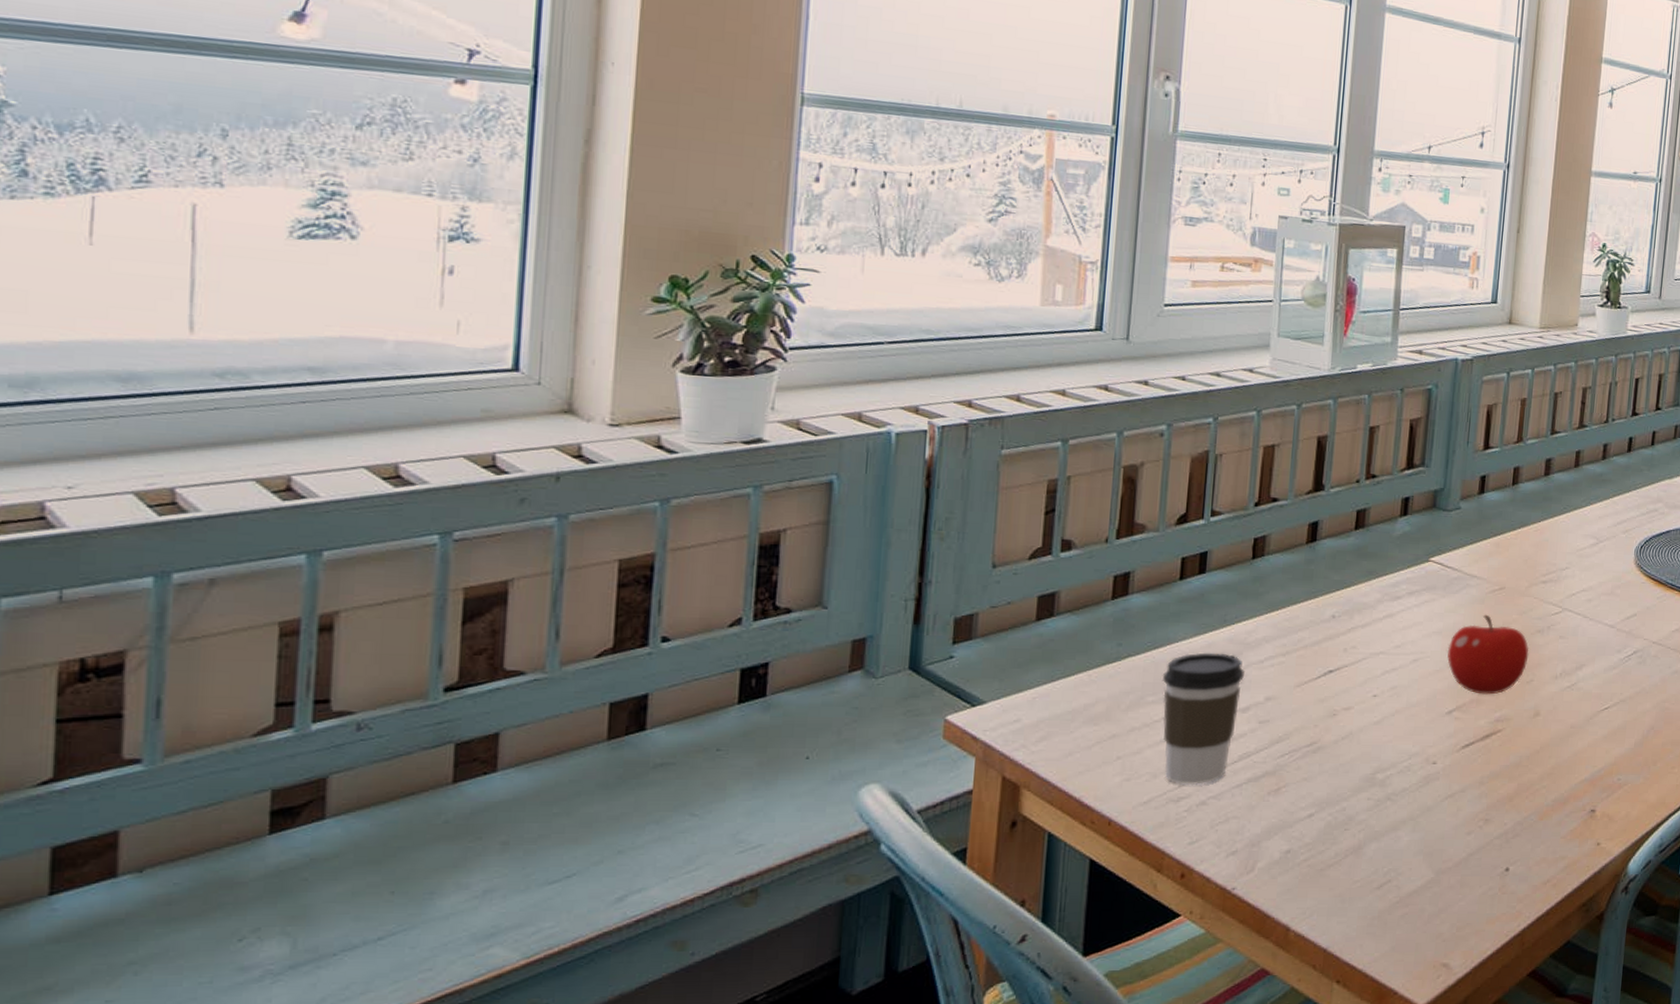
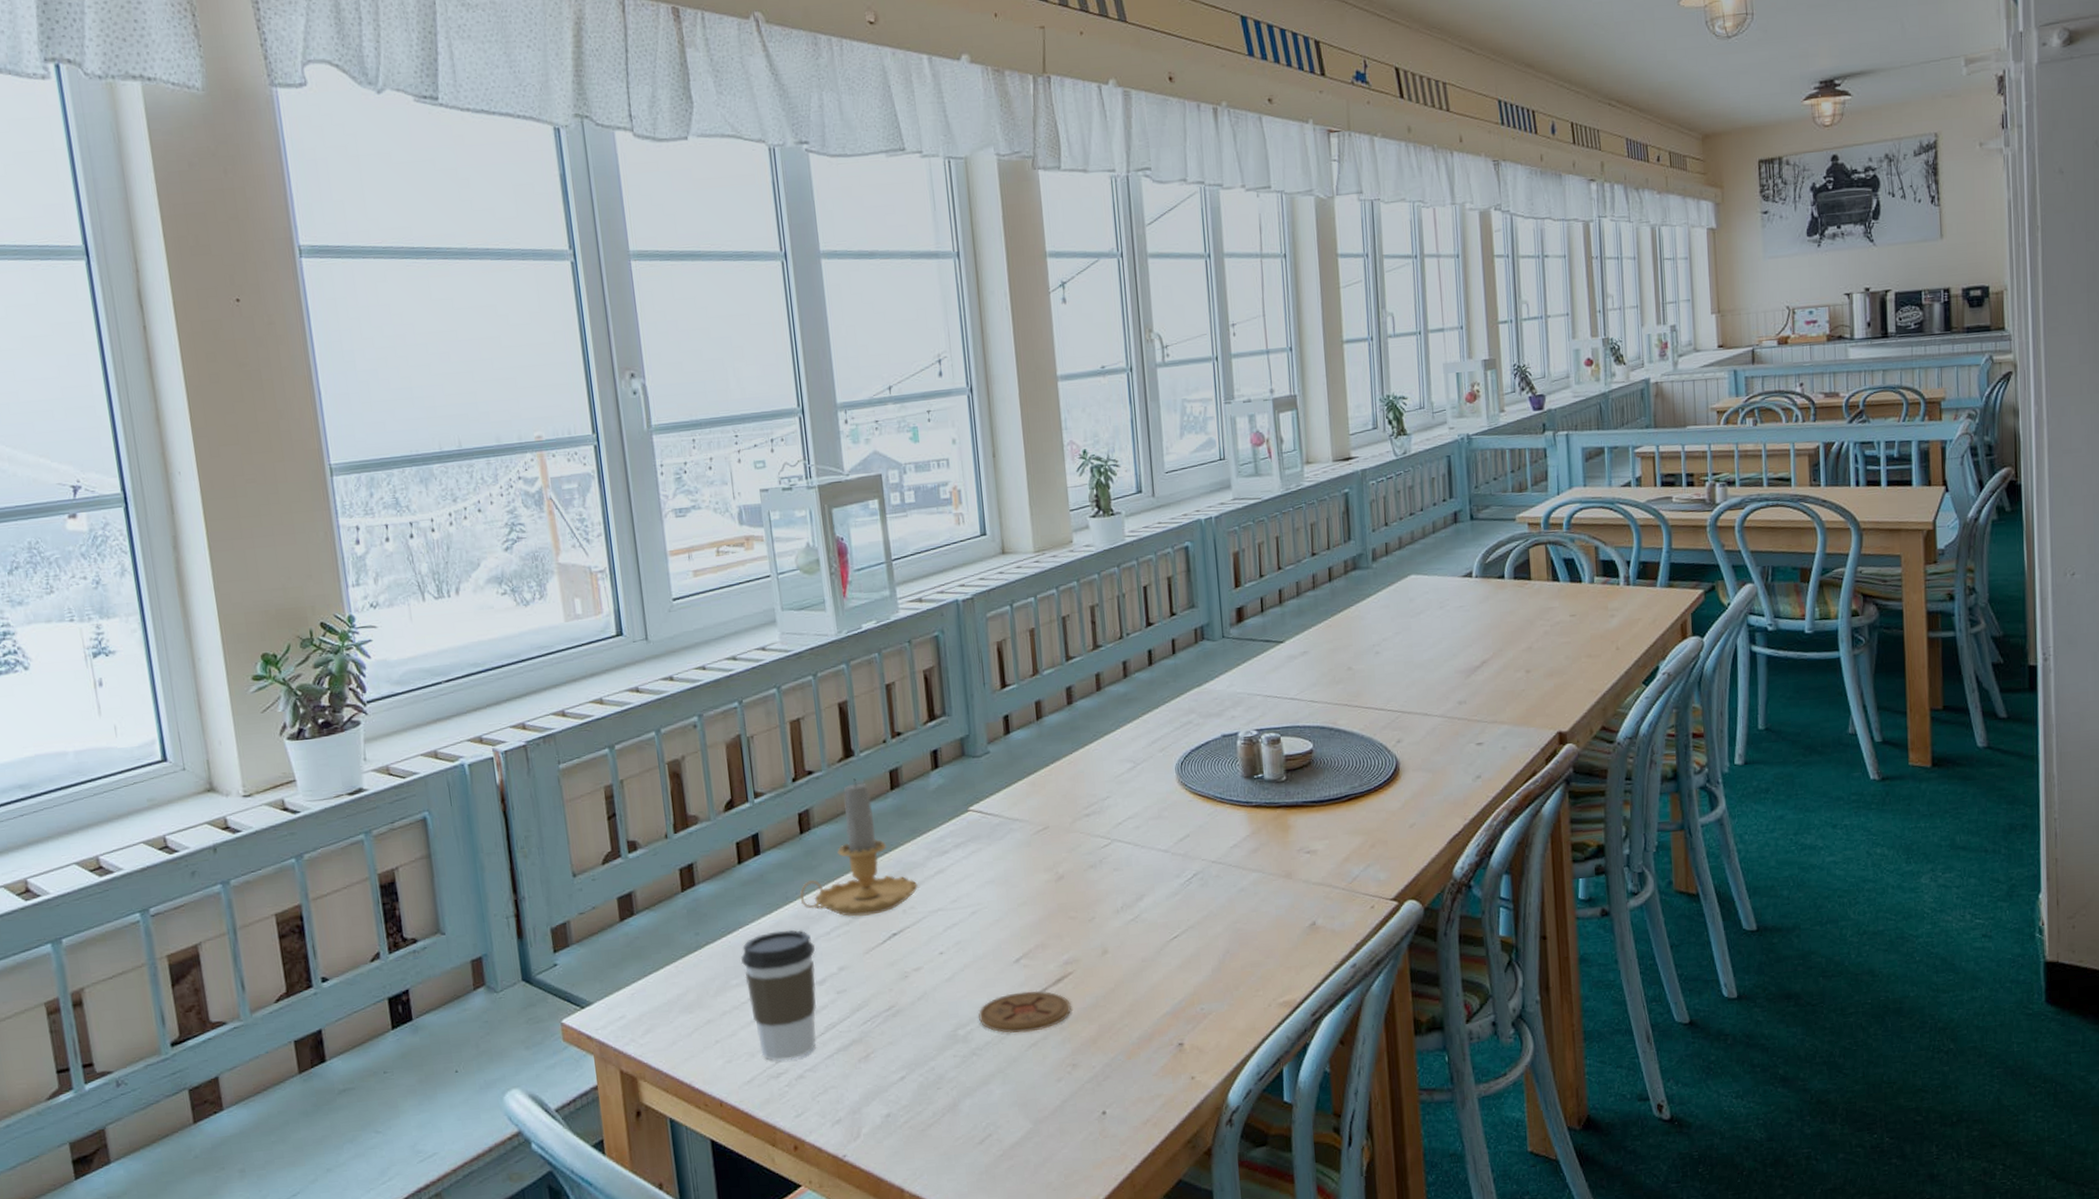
candle: none [1238,512,1364,649] -> present [800,778,918,917]
coaster: none [1400,743,1495,783] -> present [979,990,1072,1033]
fruit: present [1447,614,1529,695] -> none [1004,857,1086,939]

